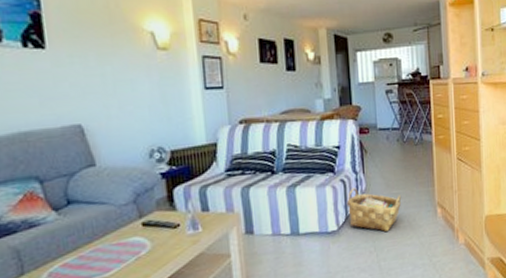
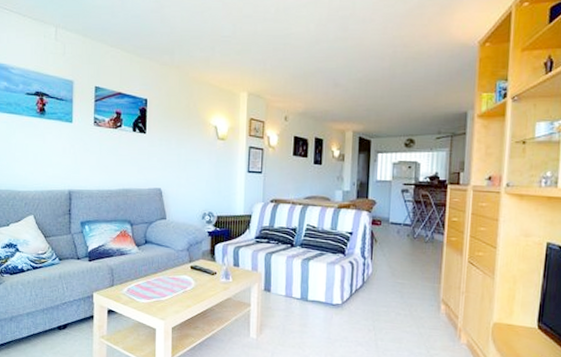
woven basket: present [346,187,402,232] -> none [352,270,406,316]

